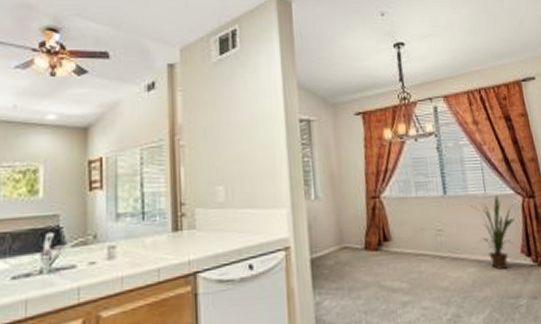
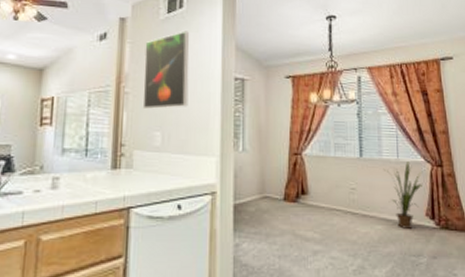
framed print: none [198,72,251,162] -> present [142,30,190,109]

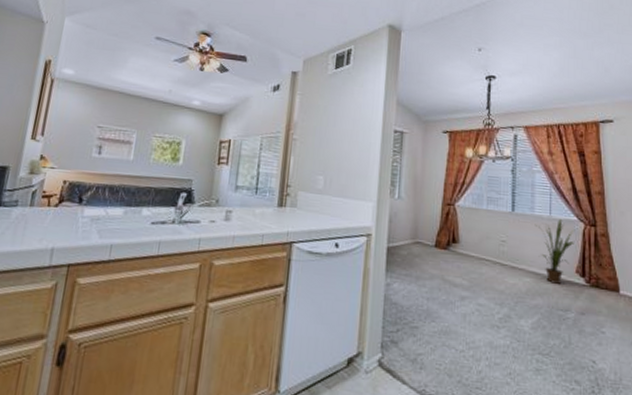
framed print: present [142,30,190,109] -> none [308,85,354,155]

